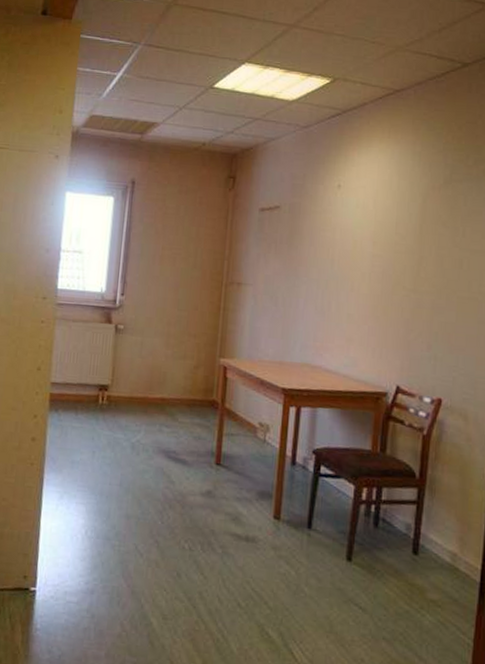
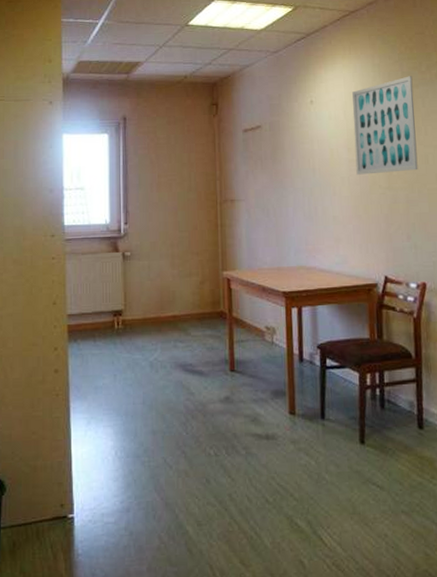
wall art: none [379,169,456,275] -> present [352,76,418,175]

